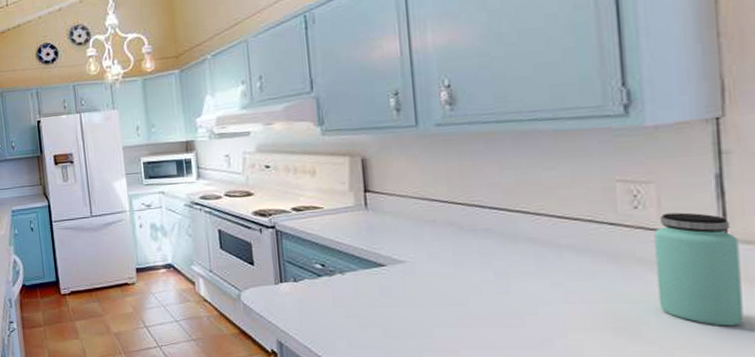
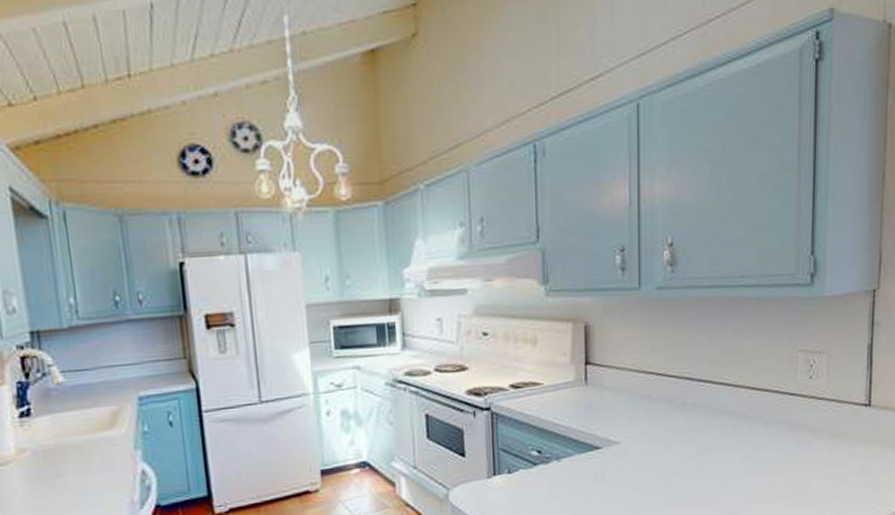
bottle: present [654,212,744,326] -> none [819,381,877,487]

